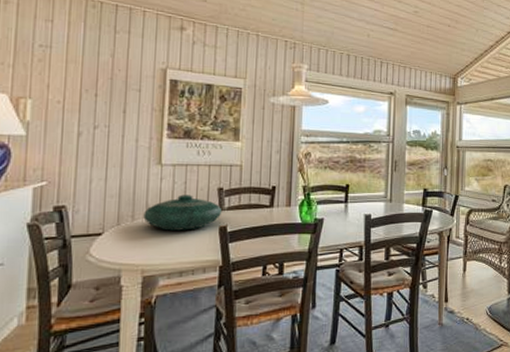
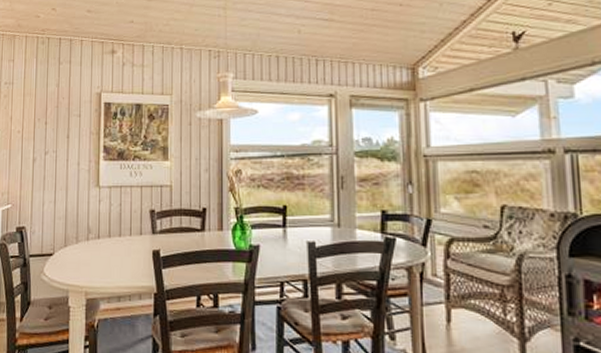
decorative bowl: present [143,194,223,231] -> none [86,217,155,254]

